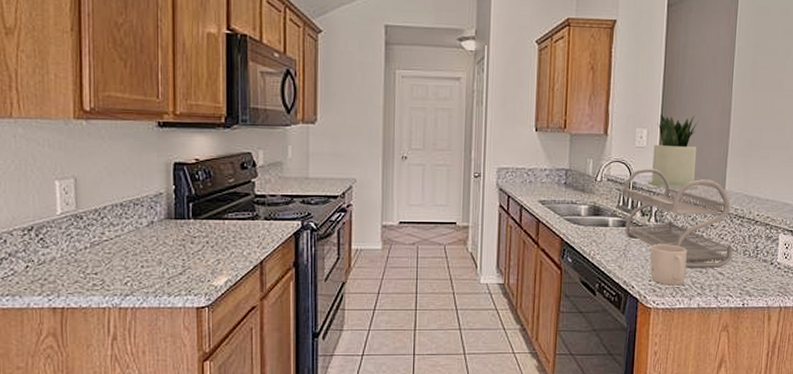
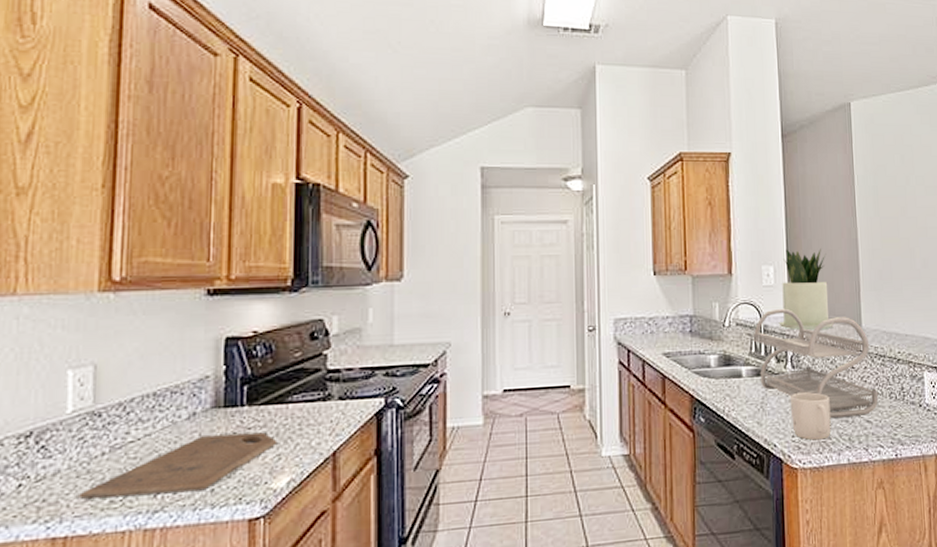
cutting board: none [69,240,217,283] -> present [77,432,278,499]

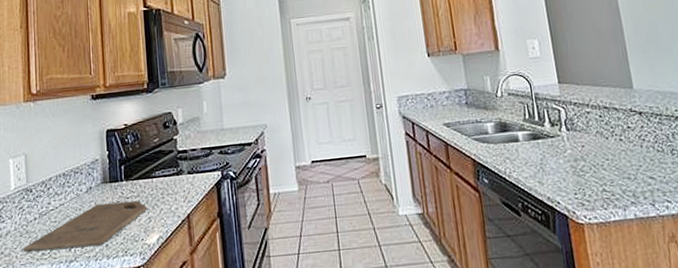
dish rack: present [753,308,879,418] -> none [525,76,660,176]
planter: present [778,248,834,331] -> none [547,19,604,96]
mug: present [790,392,831,441] -> none [568,152,614,197]

